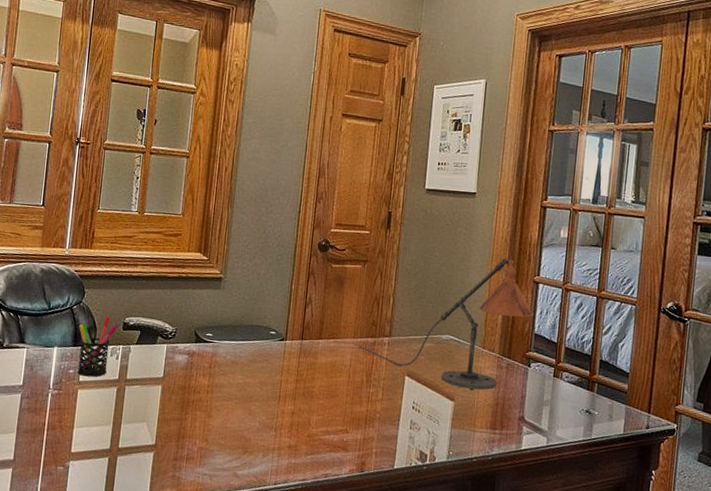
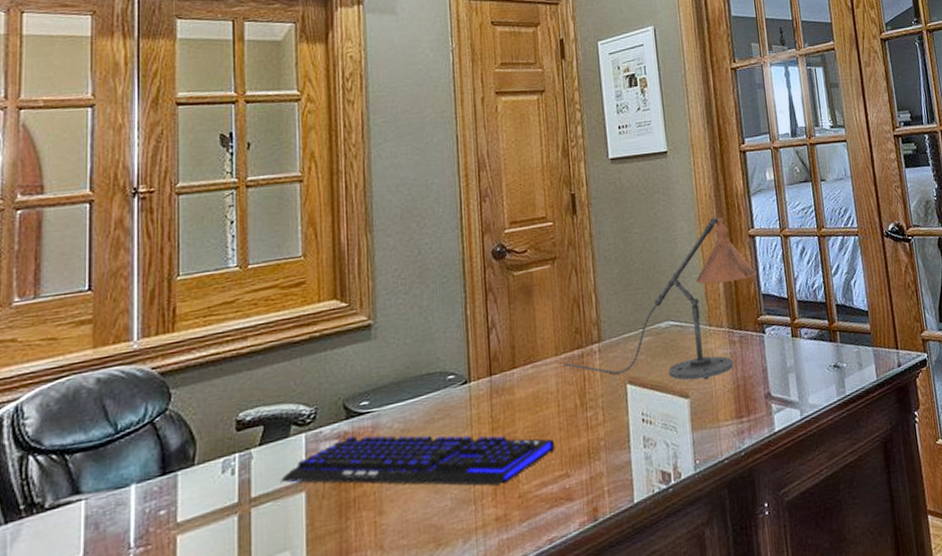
pen holder: present [77,316,119,377] -> none [168,418,230,515]
keyboard: none [146,355,342,423] -> present [280,435,556,487]

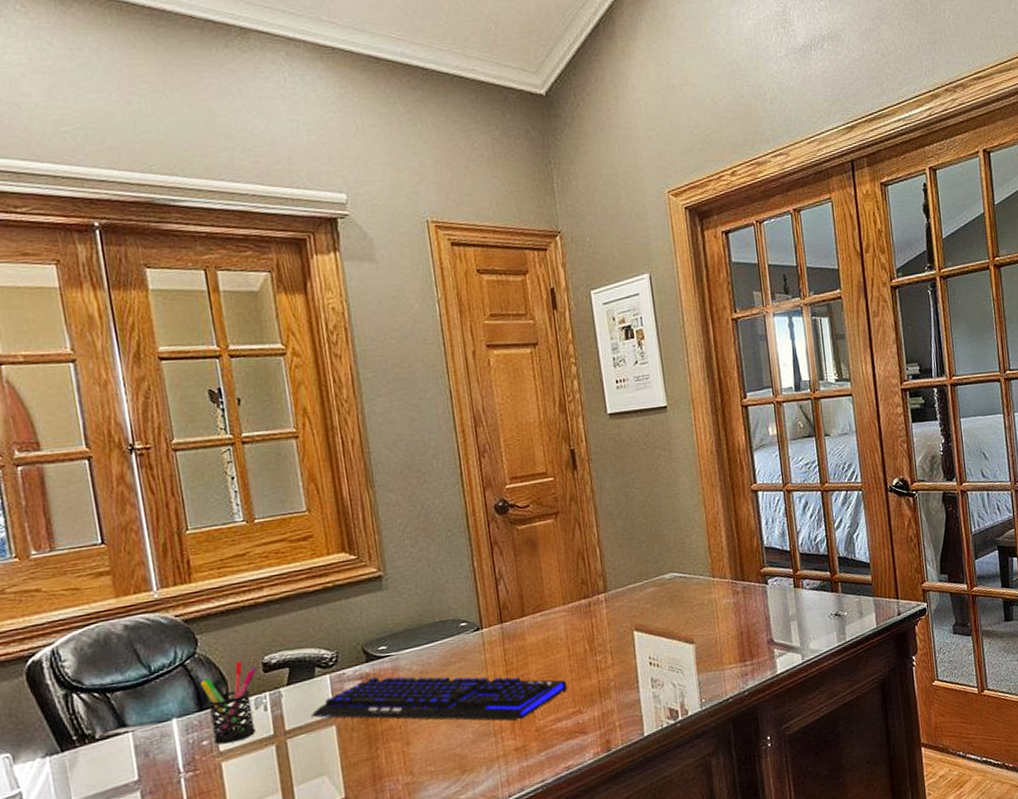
pen holder: none [168,418,230,515] -> present [200,660,258,745]
desk lamp: present [563,217,756,381] -> none [571,472,759,628]

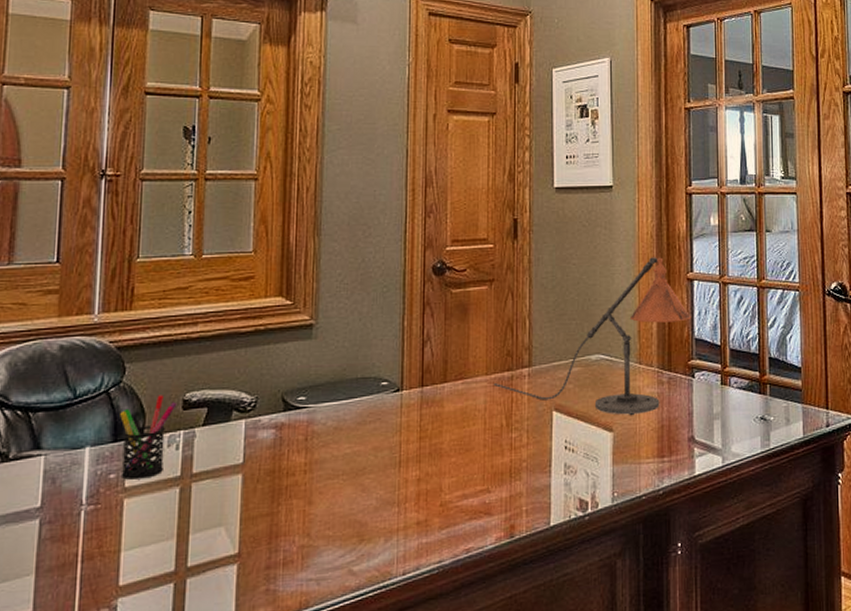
keyboard: present [310,676,568,721] -> none [219,427,479,492]
desk lamp: none [571,472,759,628] -> present [493,257,691,416]

